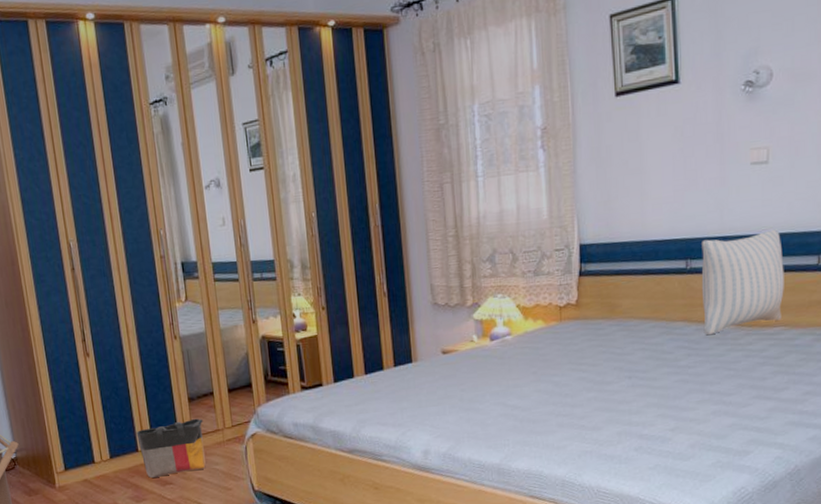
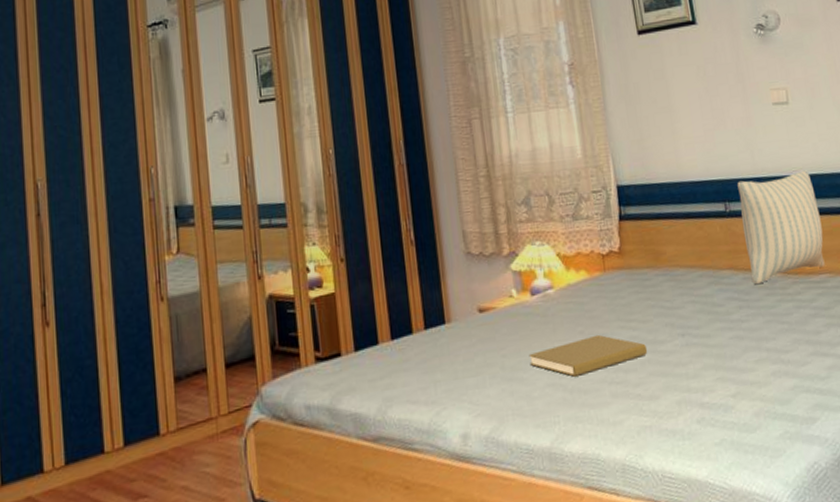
tote bag: present [136,418,207,478] -> none [103,403,194,490]
book: none [485,375,595,409] -> present [528,334,648,377]

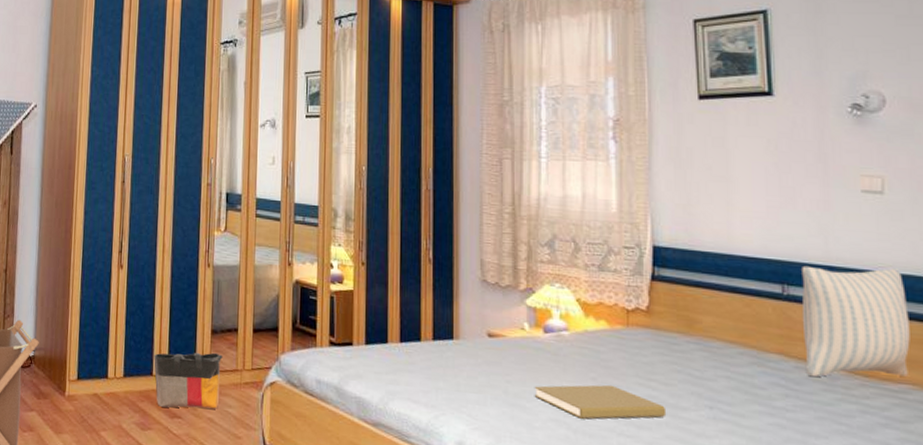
tote bag: none [103,403,194,490] -> present [153,352,223,409]

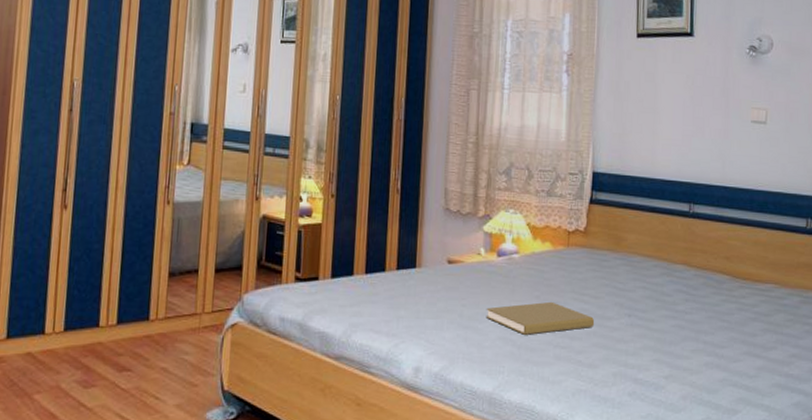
tote bag: present [153,352,223,409] -> none [100,297,181,361]
pillow: present [801,265,910,378] -> none [701,186,777,283]

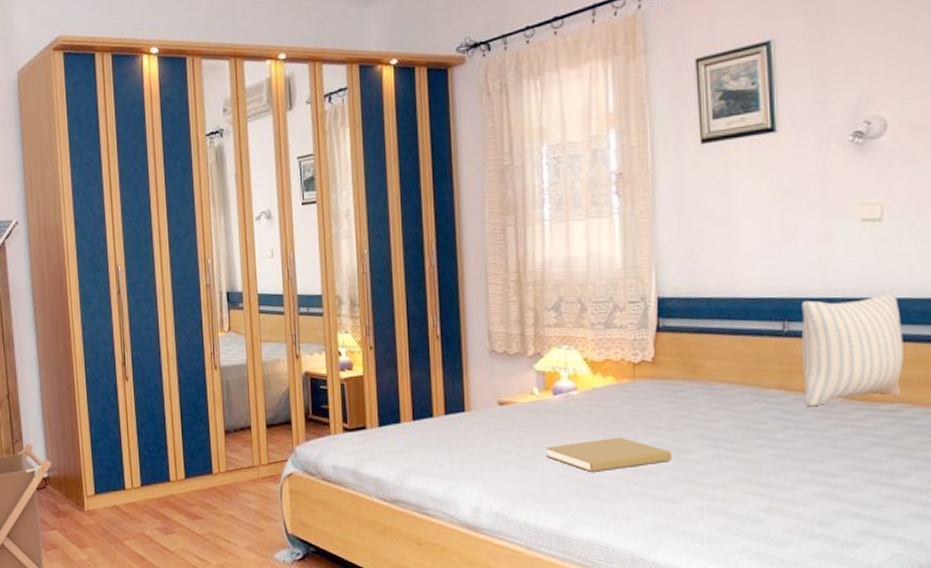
pillow: none [701,186,777,283] -> present [801,293,903,407]

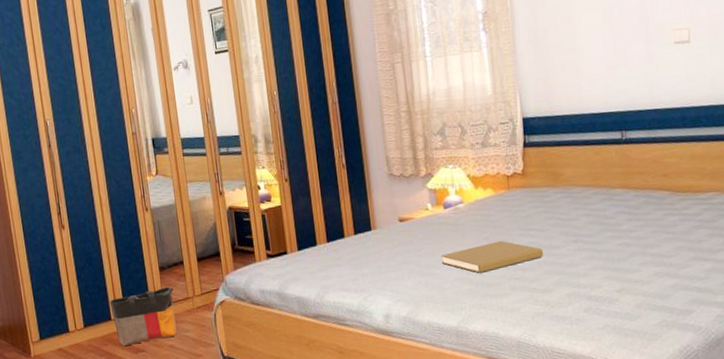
tote bag: none [169,452,239,510] -> present [109,286,177,346]
pillow: present [801,293,903,407] -> none [634,102,713,201]

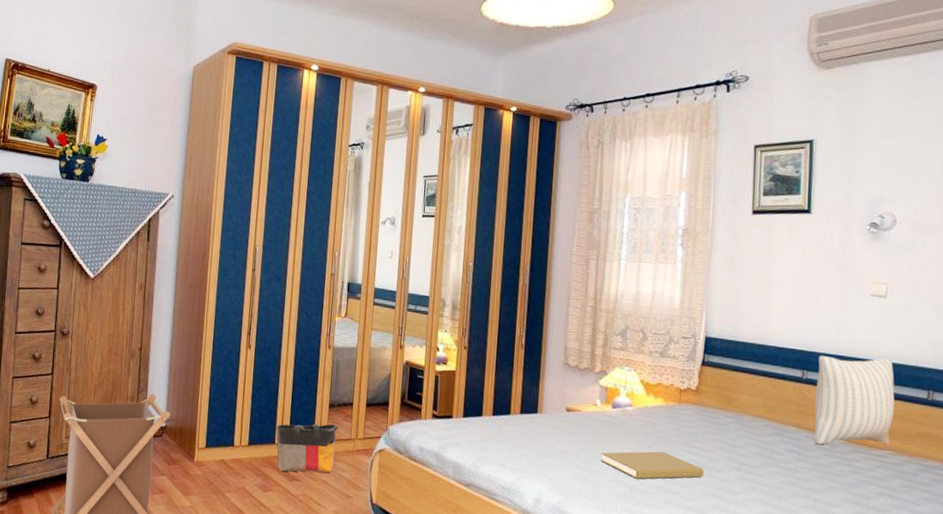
pillow: none [634,102,713,201] -> present [814,355,895,445]

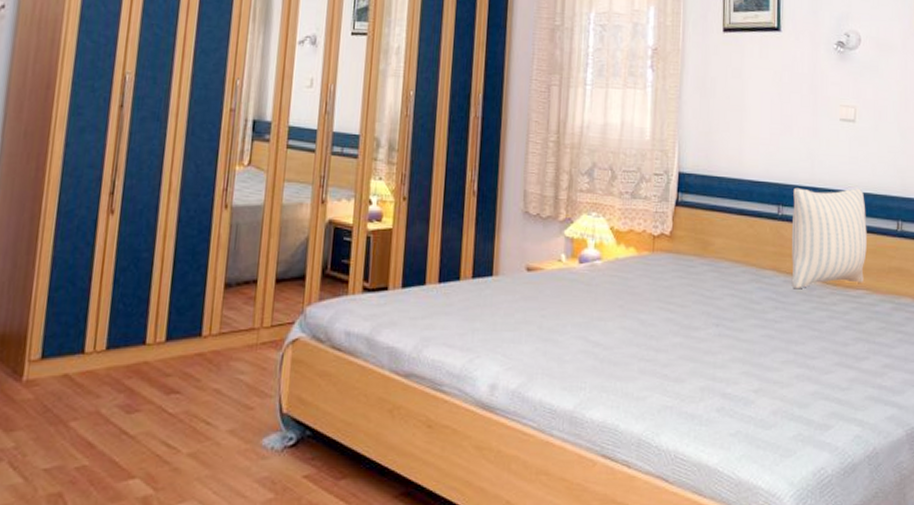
tote bag: present [276,423,339,473] -> none [148,310,237,382]
book: present [600,451,705,480] -> none [566,311,681,347]

